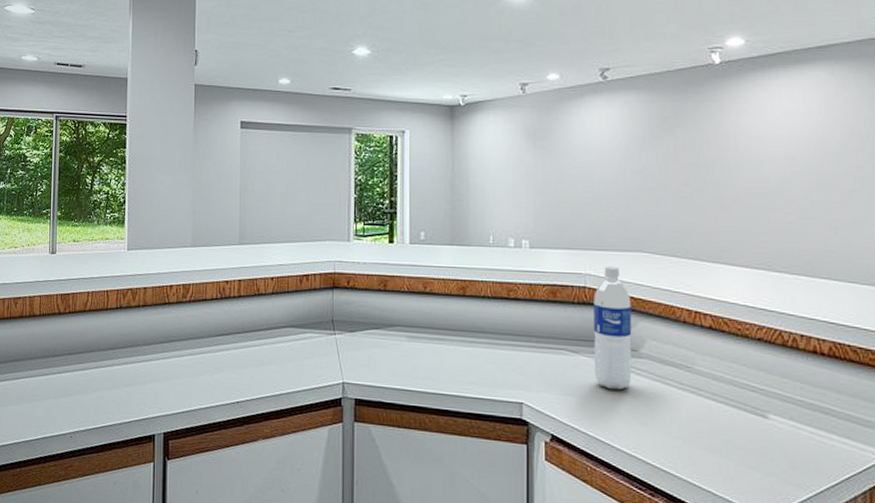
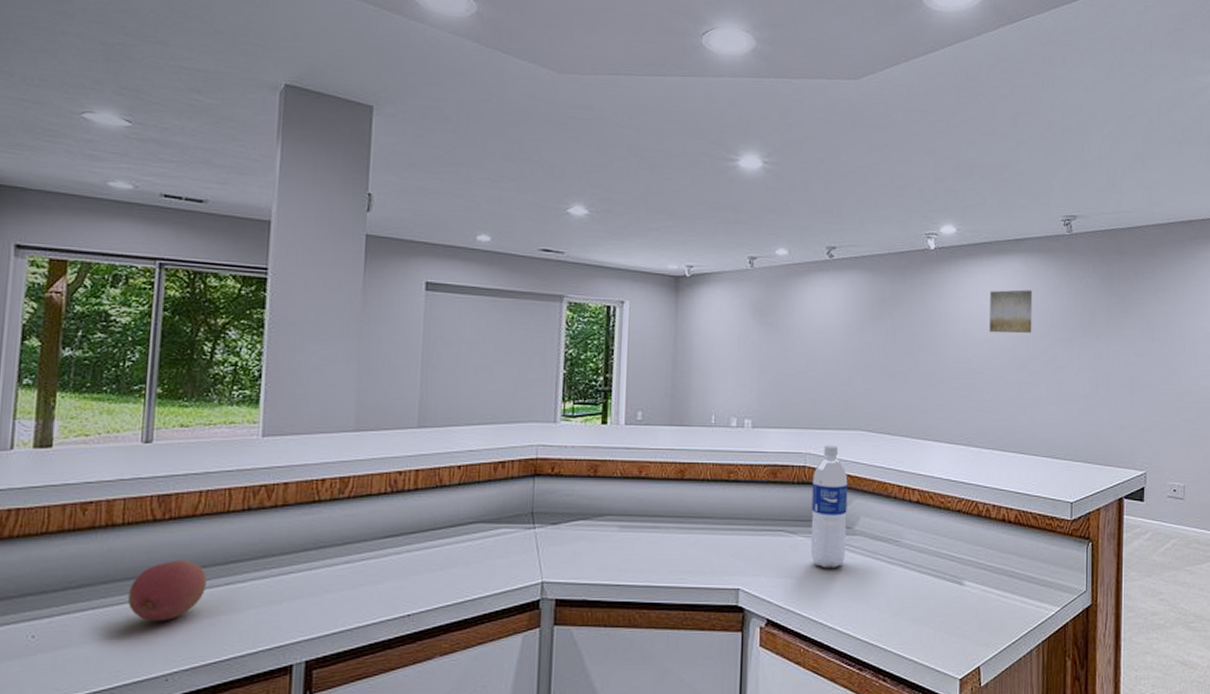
fruit: none [44,344,94,392] -> present [127,559,207,622]
wall art: none [788,101,843,149] -> present [989,289,1033,334]

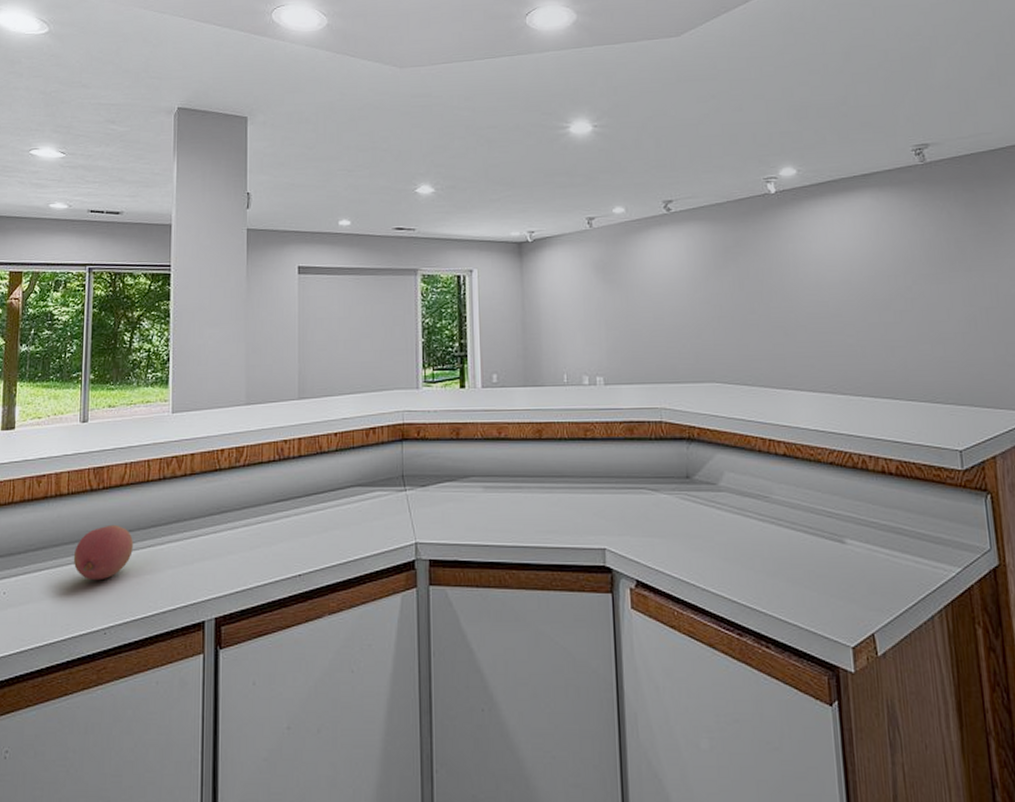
water bottle: present [810,444,848,569] -> none [670,398,713,527]
wall art: present [989,289,1033,334] -> none [840,225,892,273]

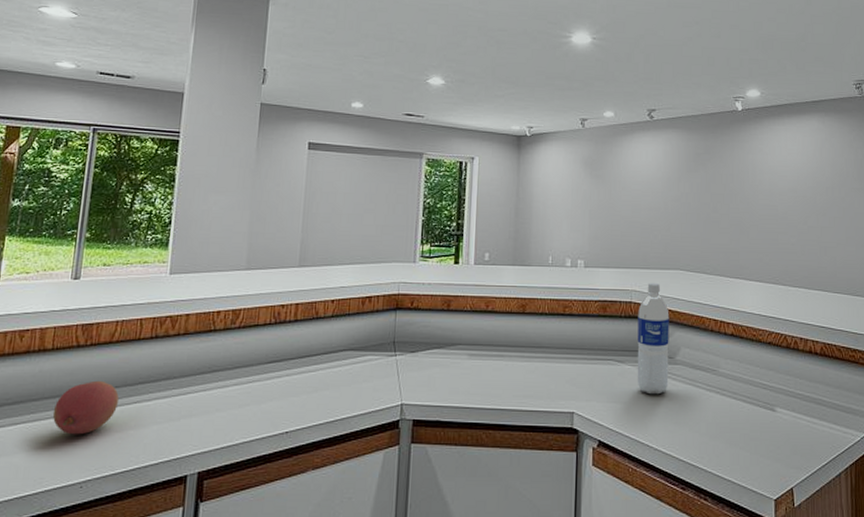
water bottle: none [670,398,713,527] -> present [637,282,670,395]

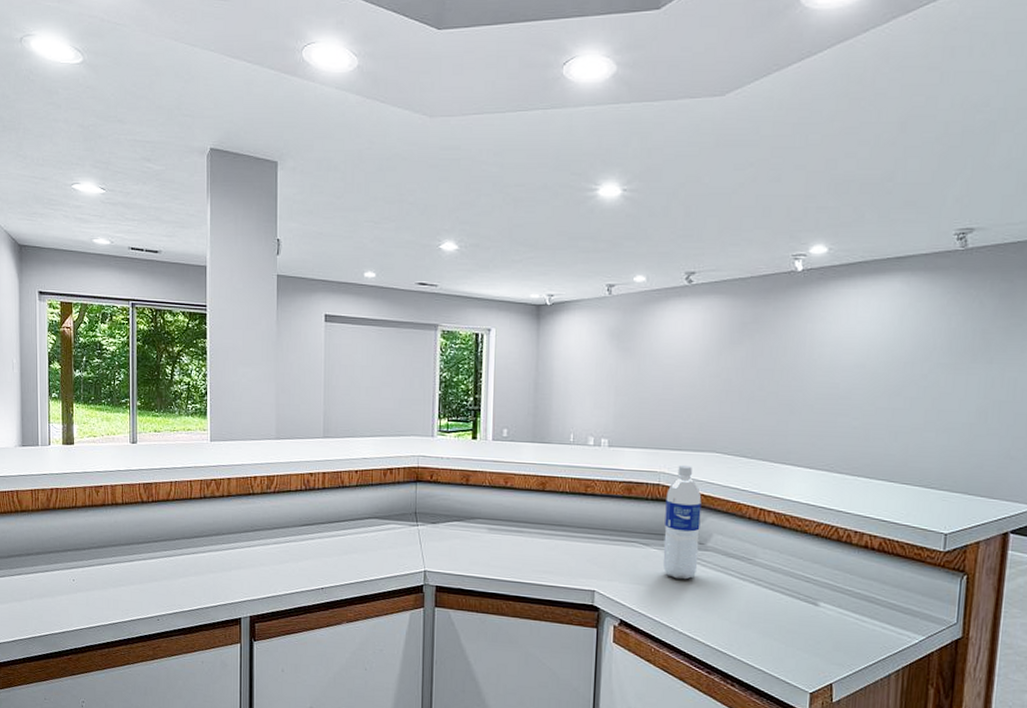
fruit: present [52,380,119,435] -> none [129,532,179,577]

